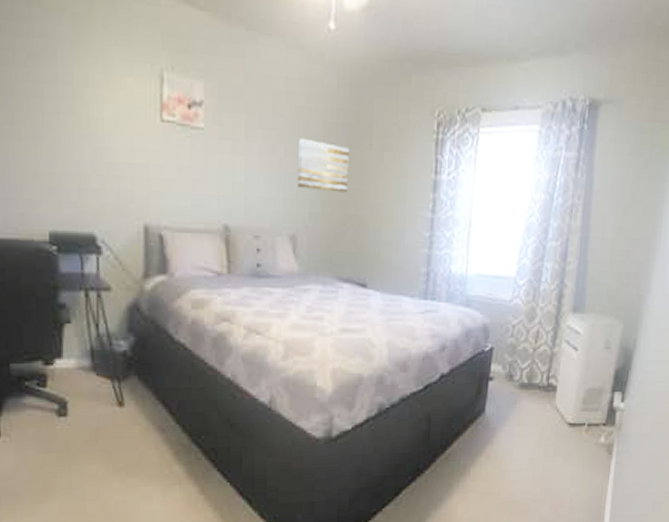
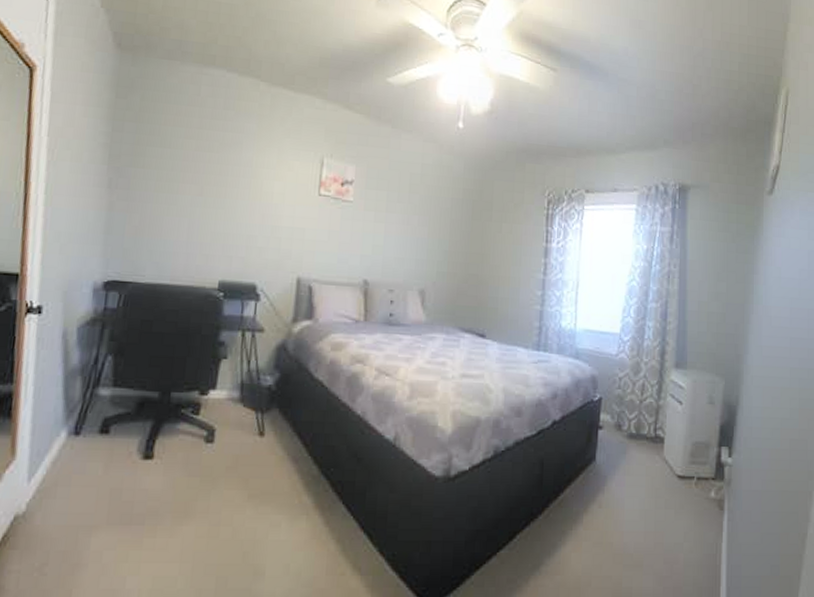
wall art: present [298,137,349,193] -> none [428,210,473,256]

